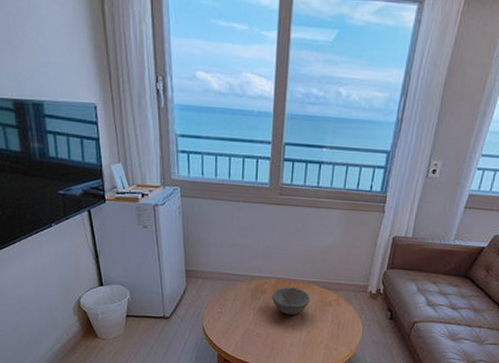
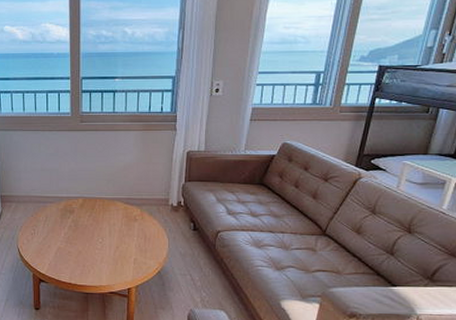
bowl: present [271,287,310,315] -> none [80,205,116,232]

